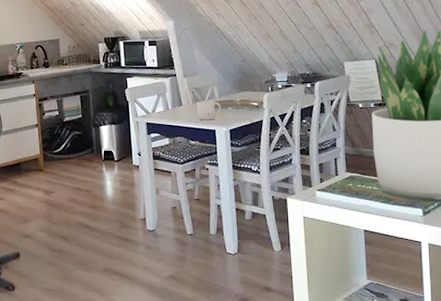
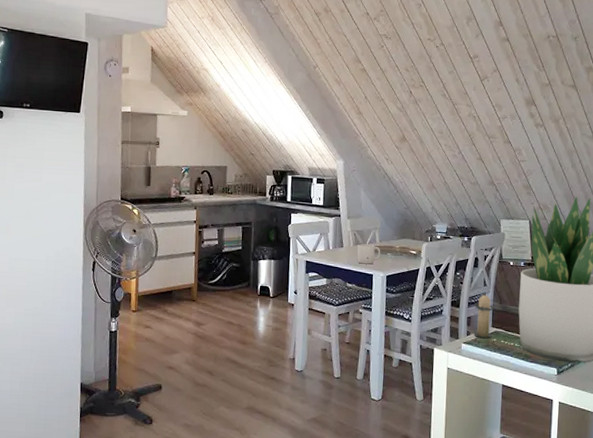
candle: none [325,137,348,185] -> present [474,292,495,339]

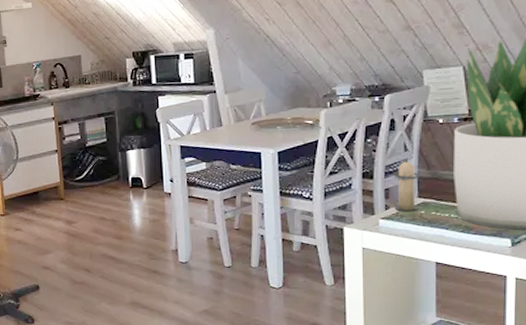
mug: present [356,244,381,265] -> none [239,119,269,142]

